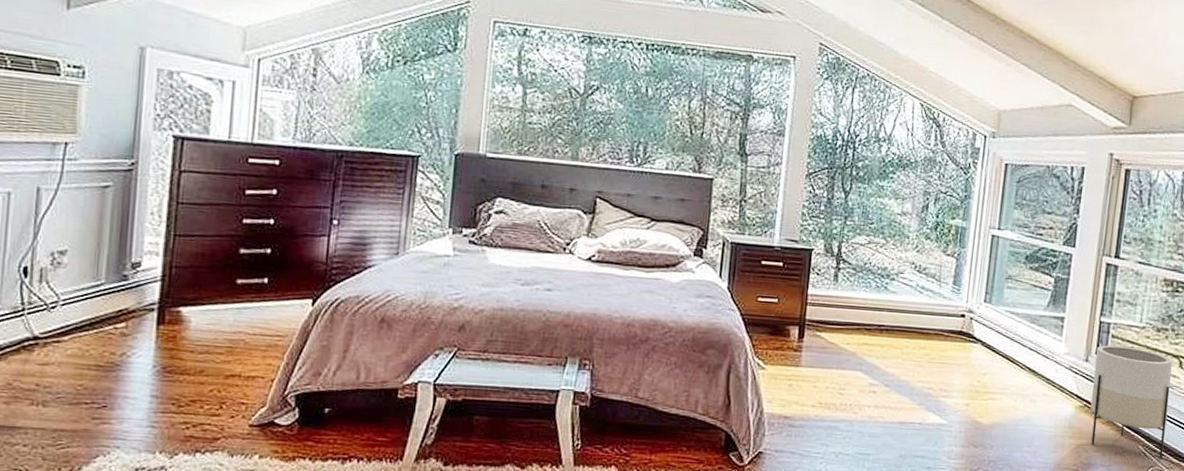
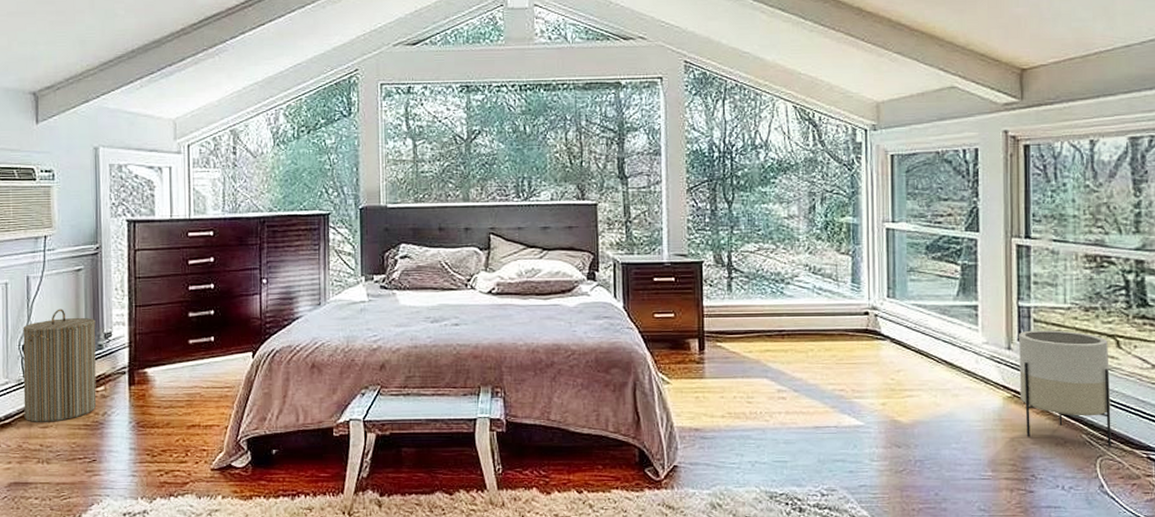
laundry hamper: none [18,229,122,359] -> present [23,309,97,422]

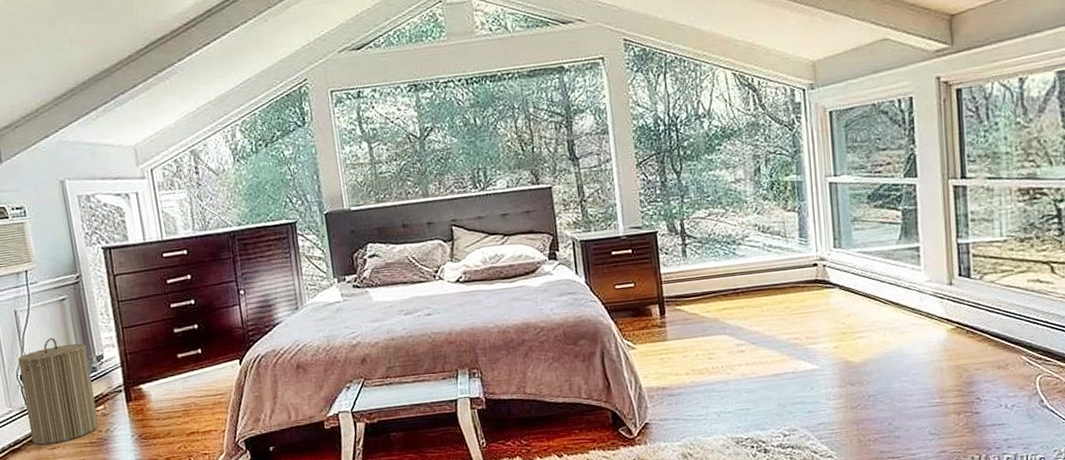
planter: present [1019,330,1111,447] -> none [959,262,1049,365]

